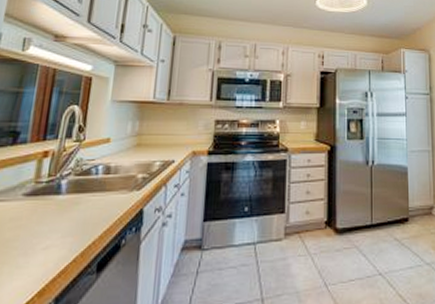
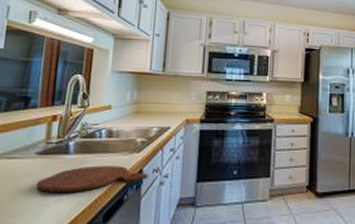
cutting board: none [22,206,149,239] -> present [37,165,148,192]

